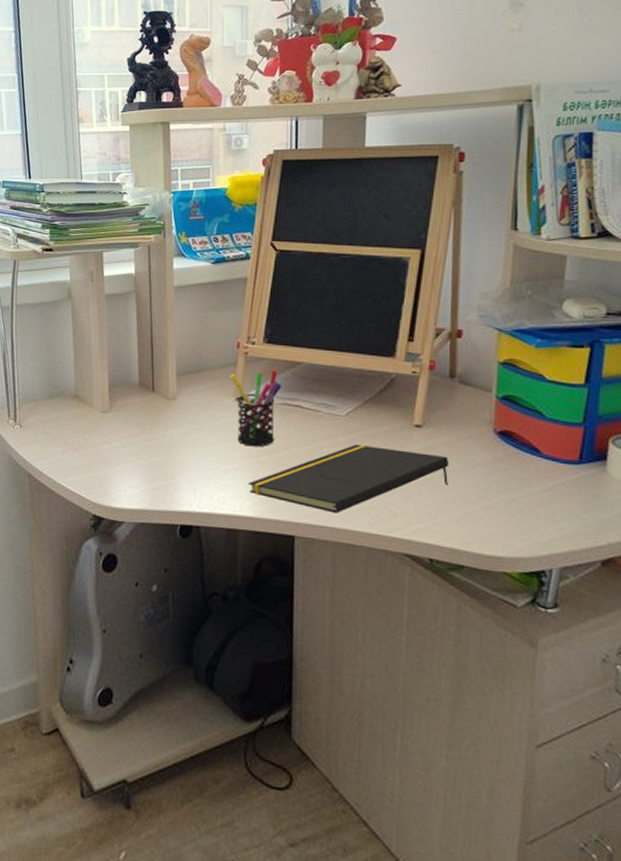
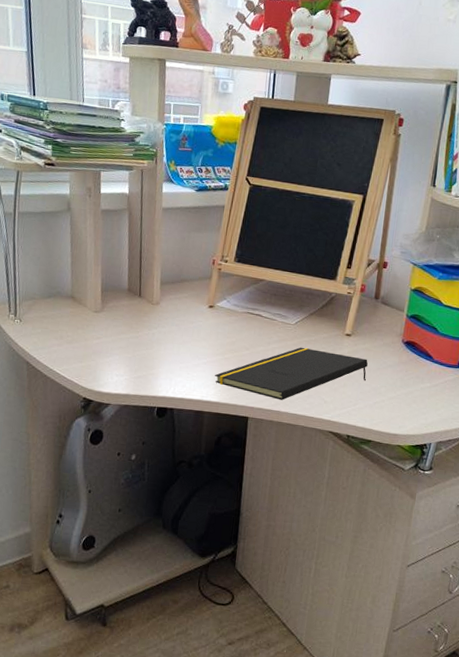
pen holder: present [230,369,282,447] -> none [205,284,247,347]

